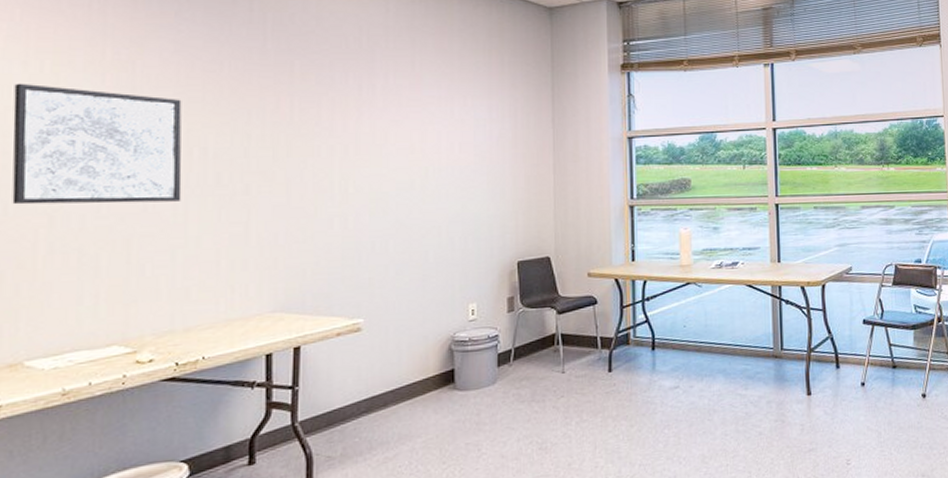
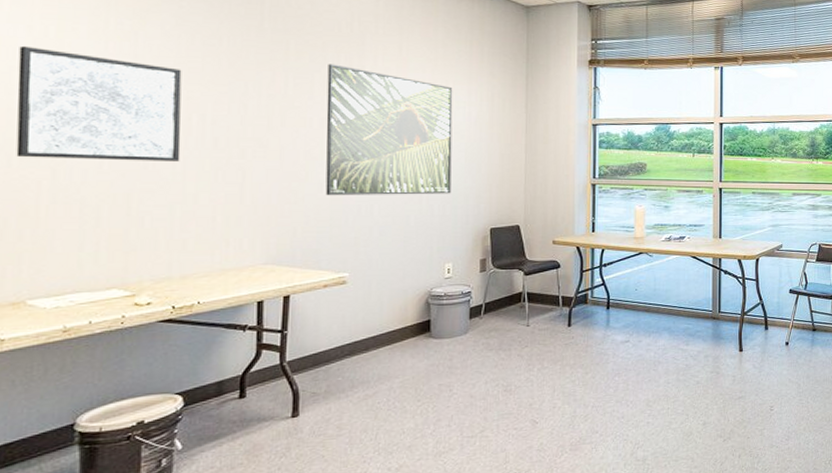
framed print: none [335,84,473,233] -> present [325,63,453,196]

